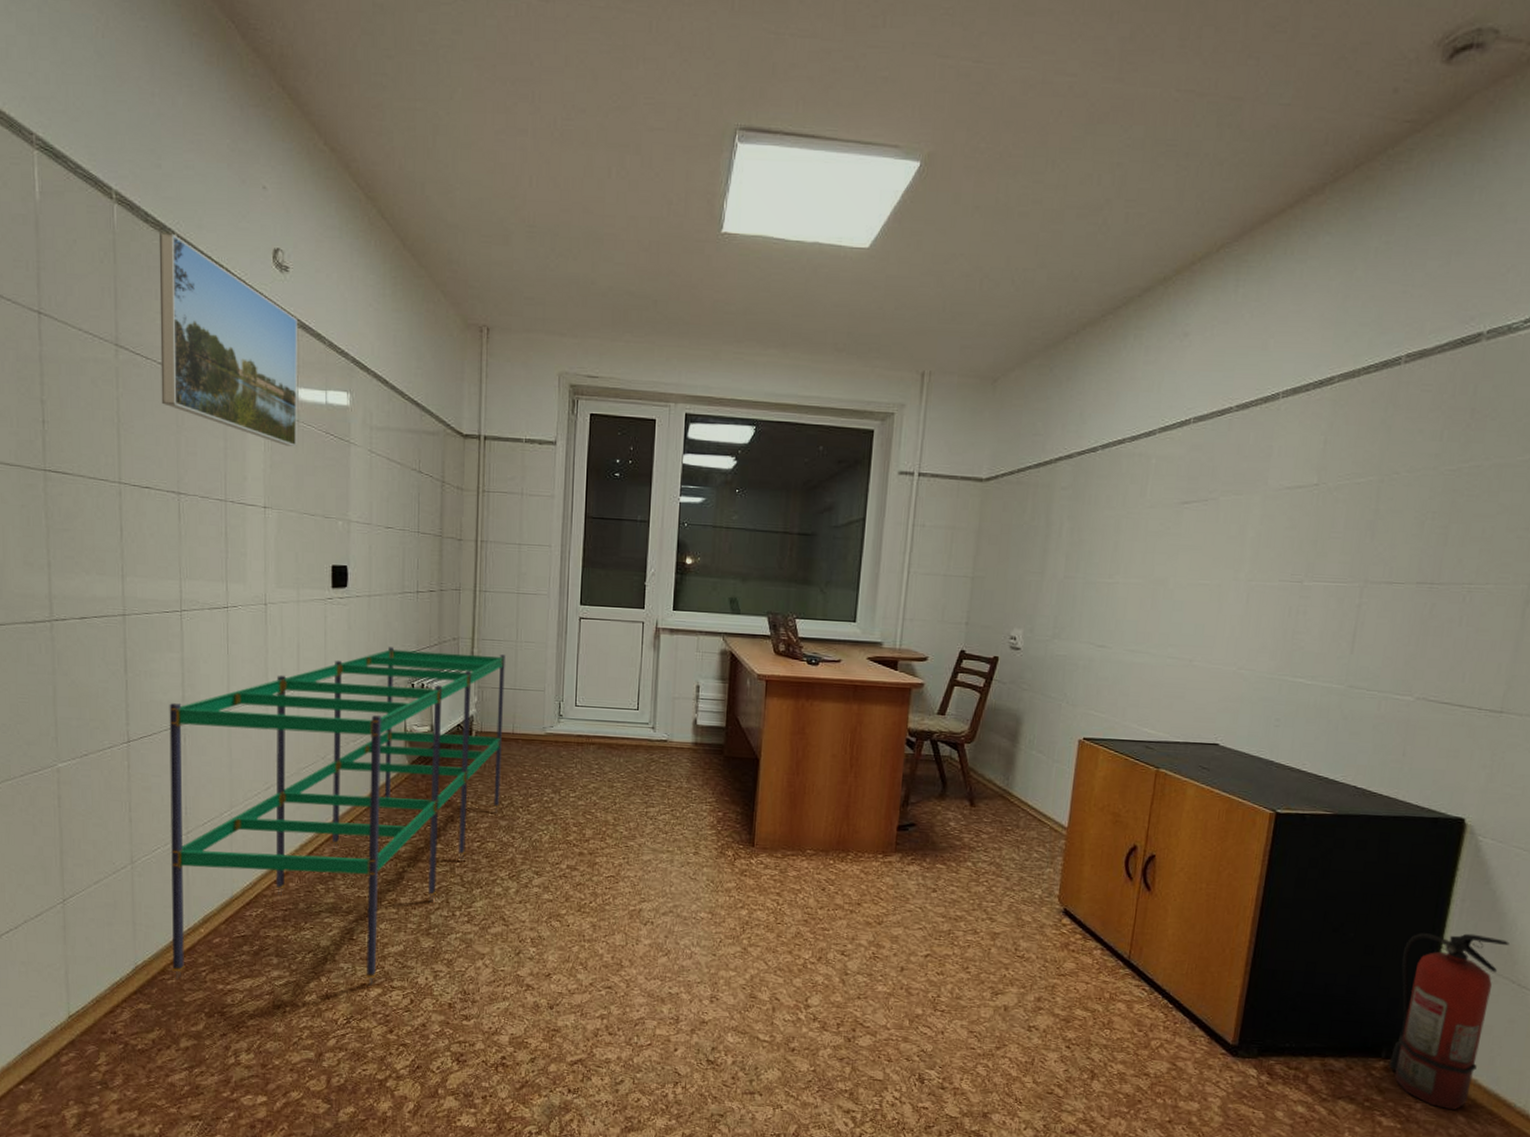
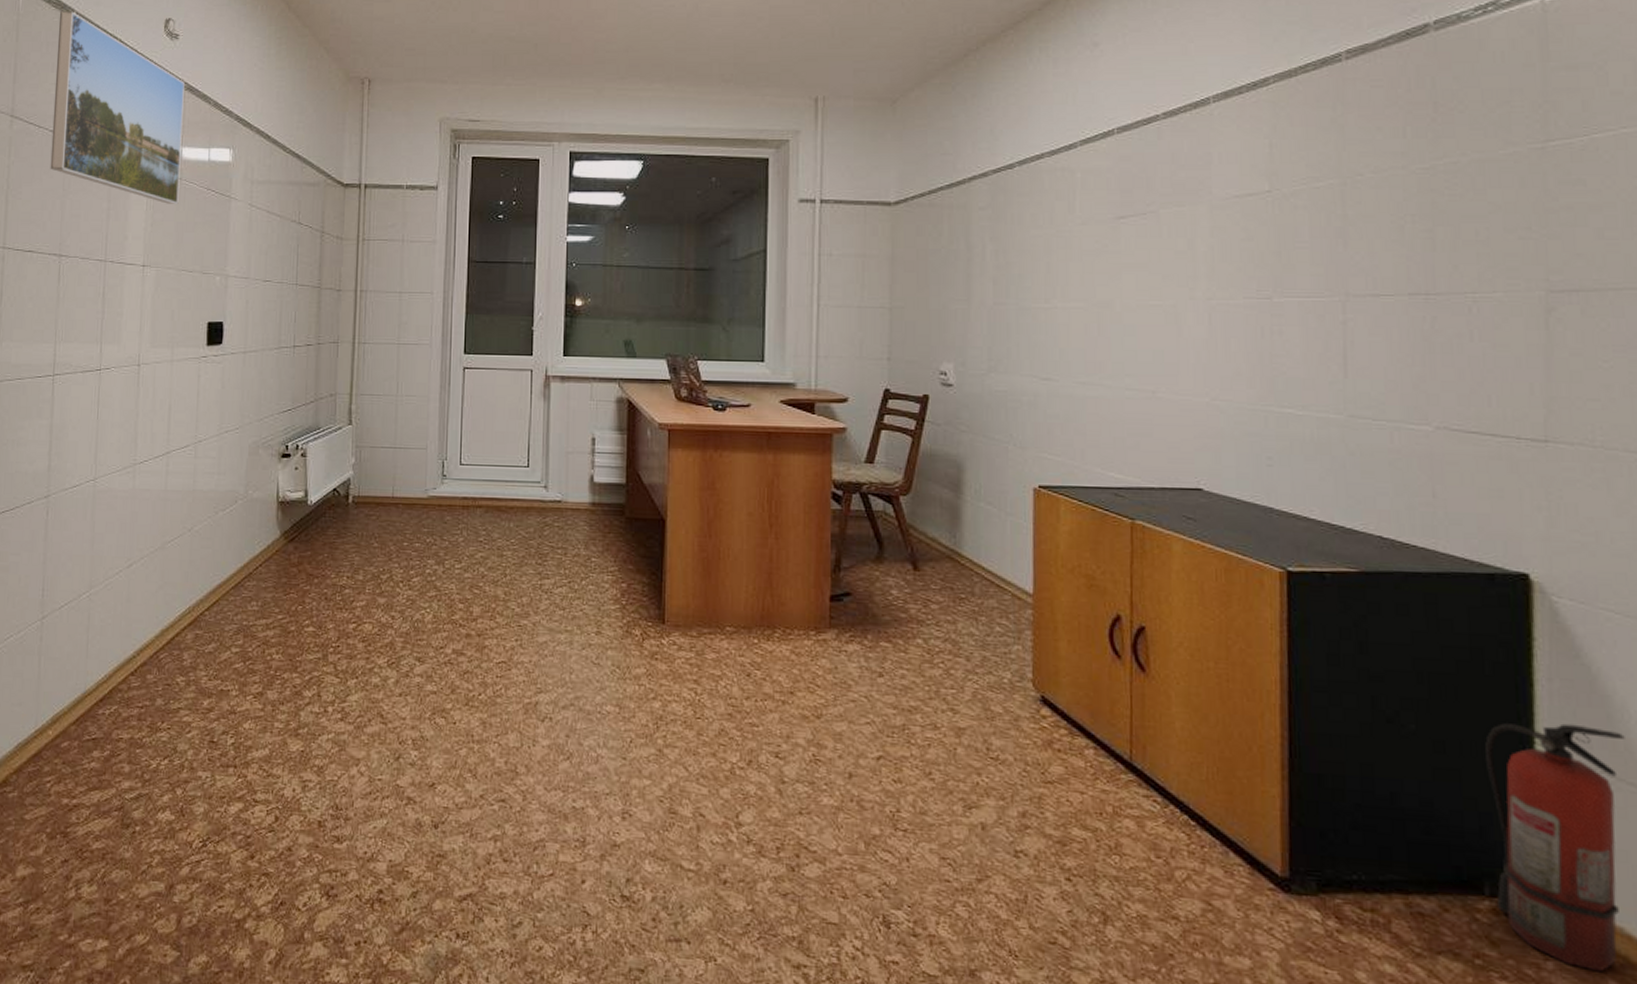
shelving unit: present [169,647,505,986] -> none [13,406,385,800]

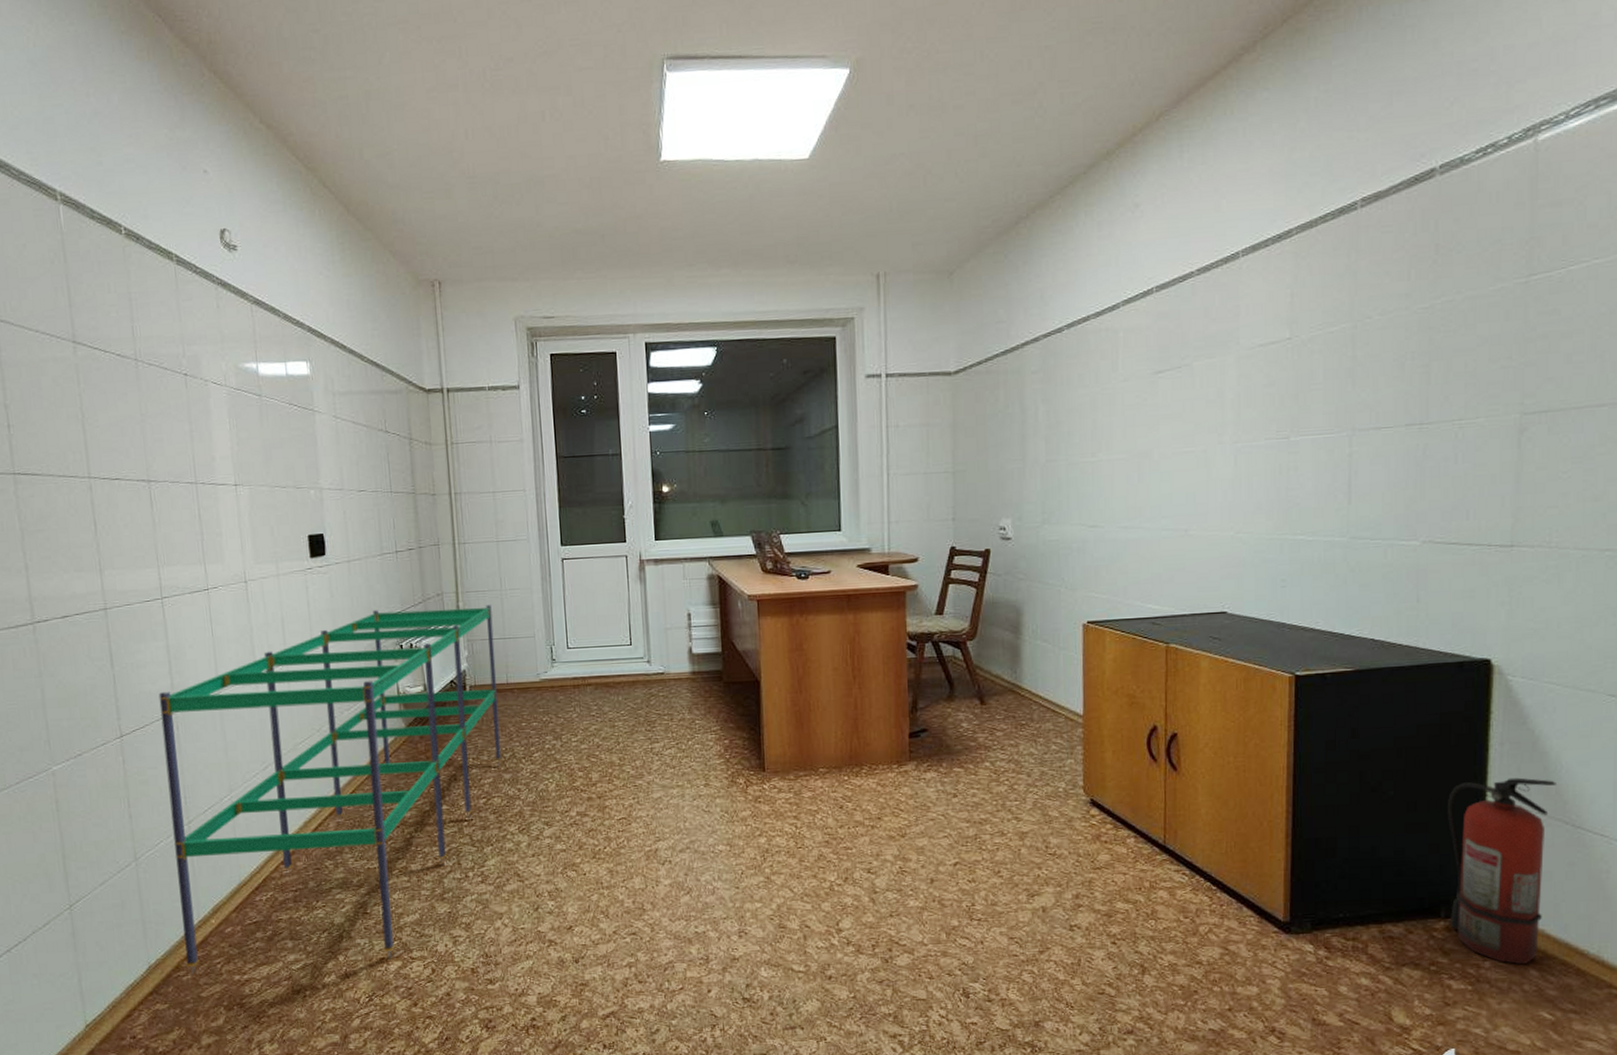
shelving unit: none [13,406,385,800] -> present [158,605,502,975]
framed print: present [50,11,185,204] -> none [107,226,262,422]

